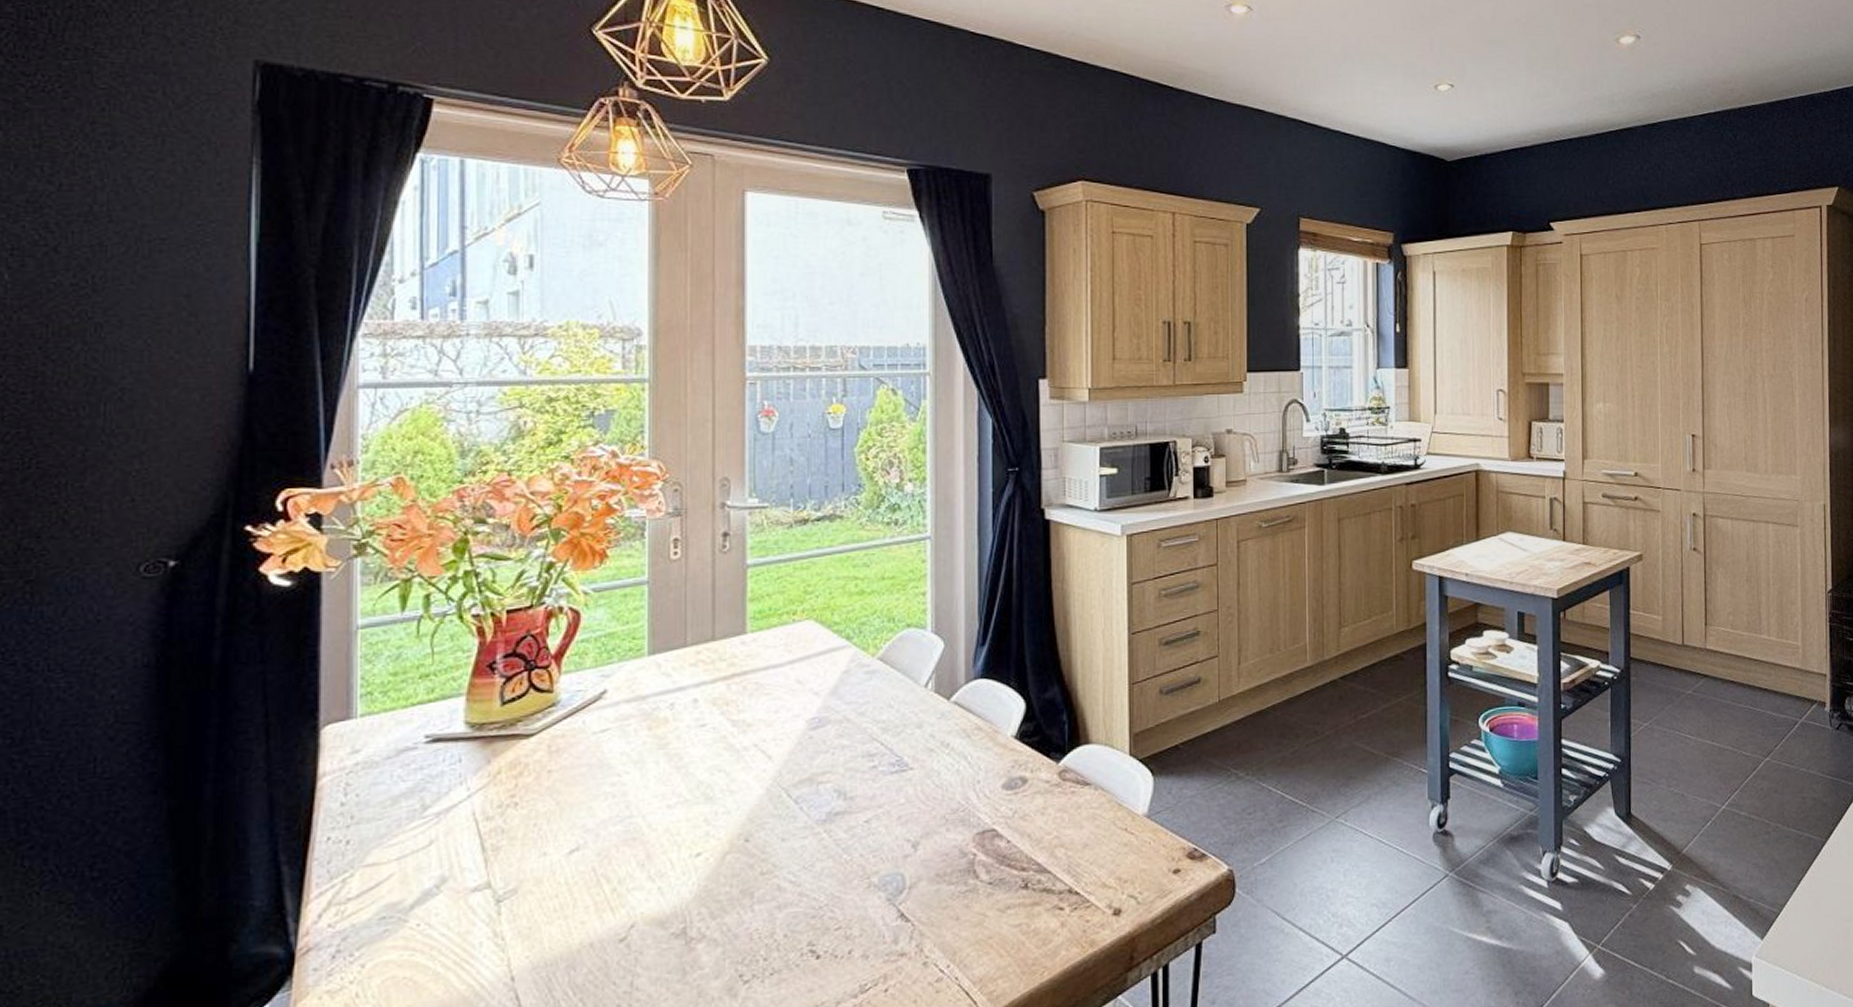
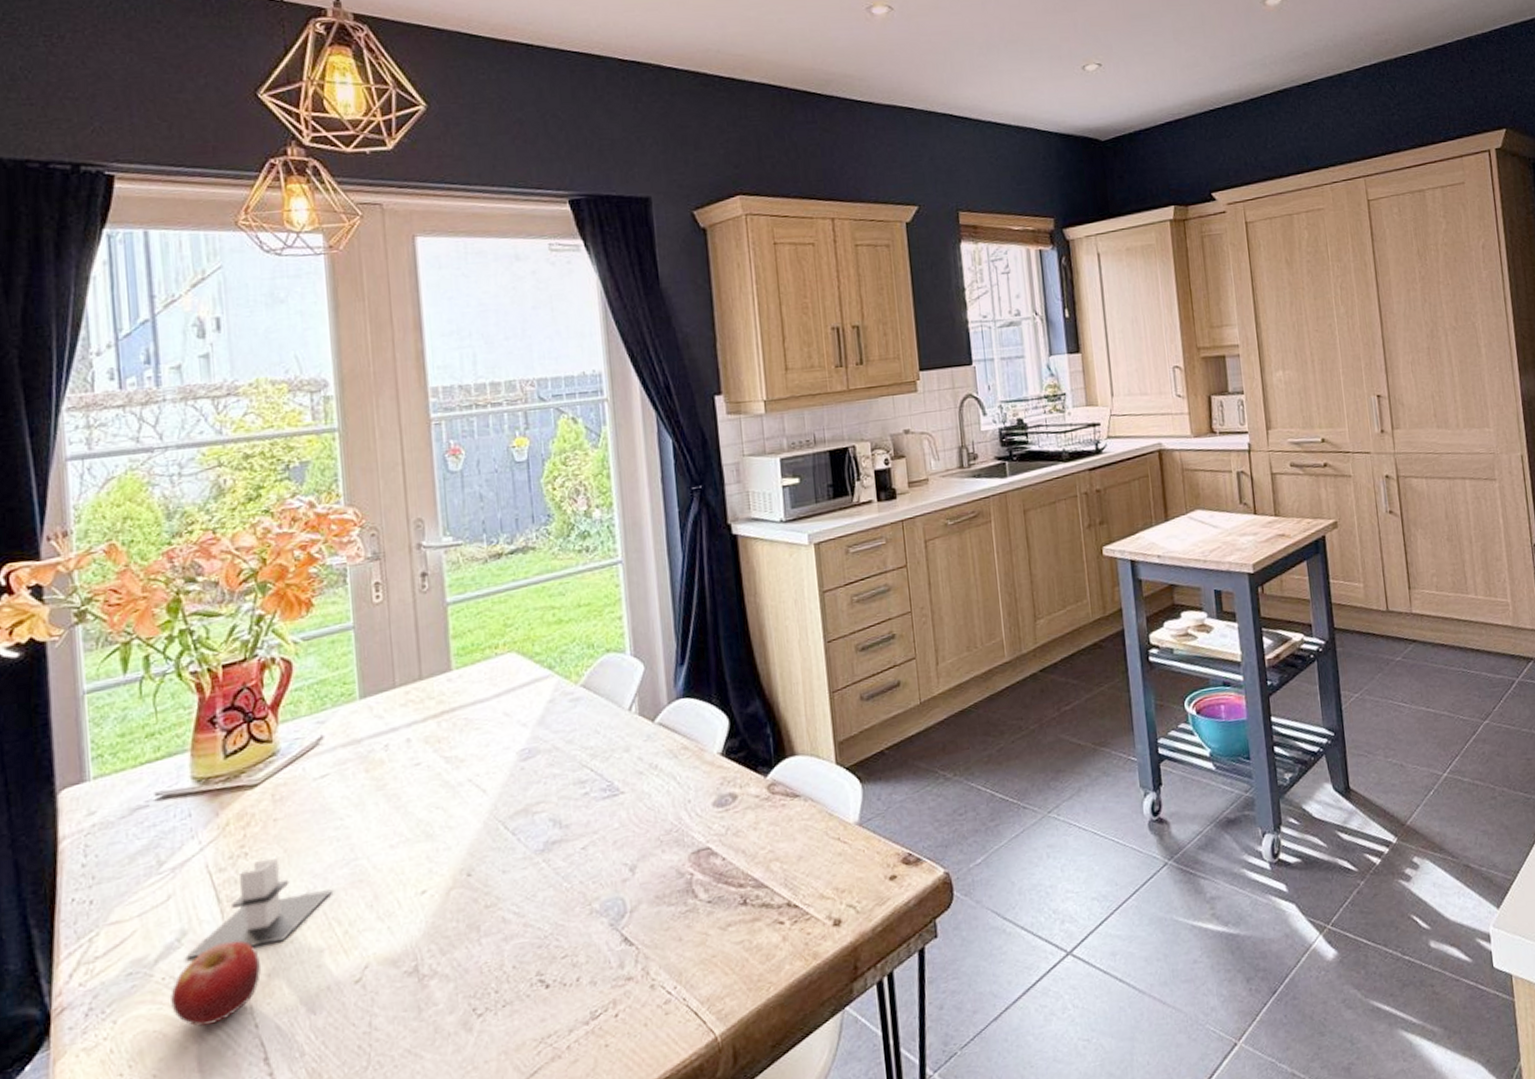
fruit: none [424,891,521,975] -> present [171,941,261,1026]
candle: none [442,809,603,907] -> present [184,857,332,959]

